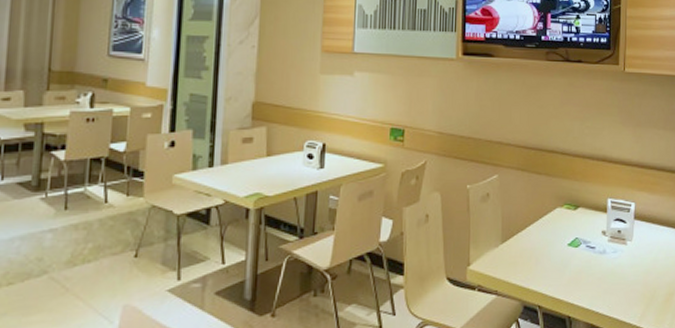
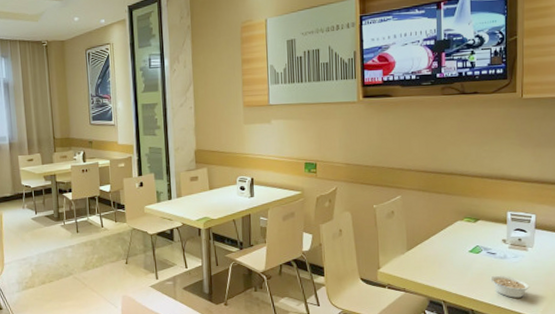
legume: none [589,273,628,301] -> present [490,275,530,298]

